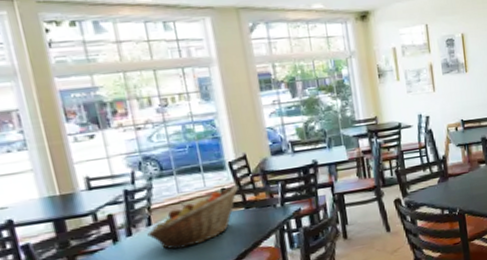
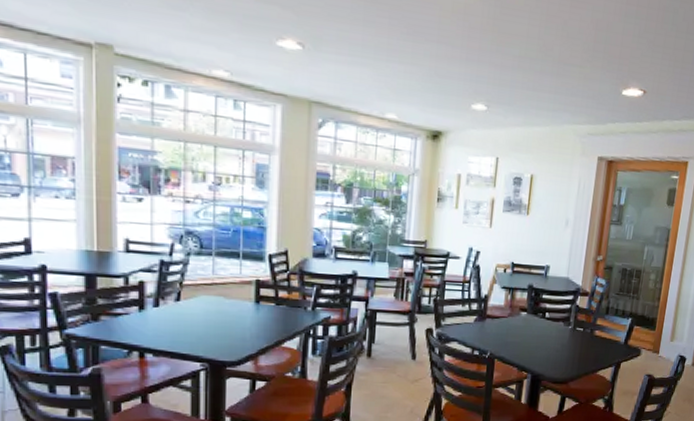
fruit basket: present [147,185,238,250] -> none [174,279,273,331]

